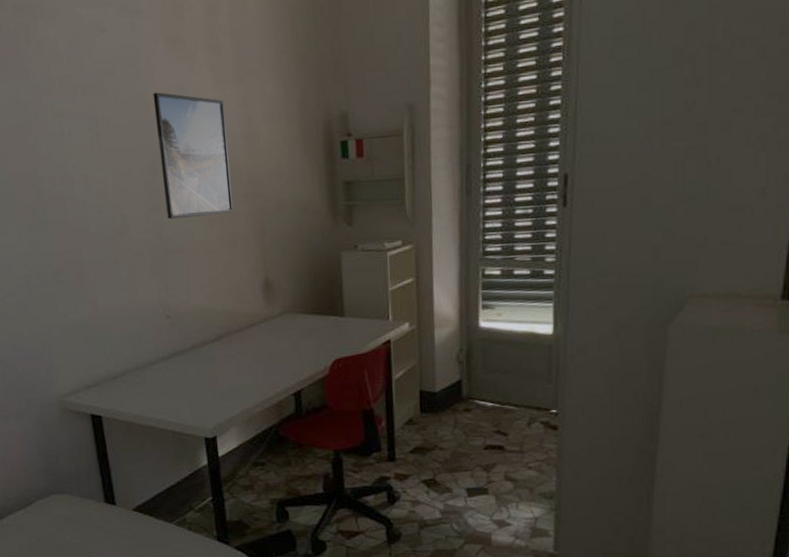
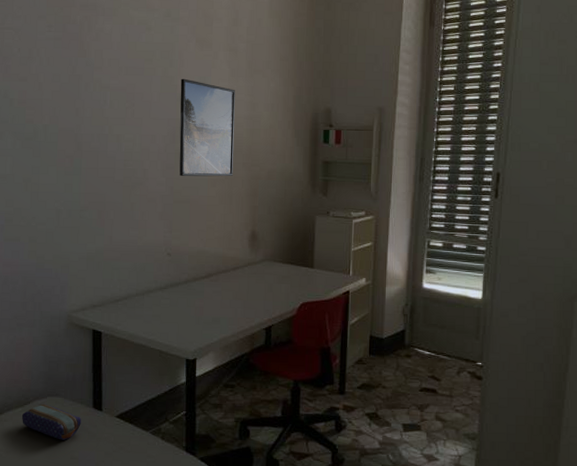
pencil case: none [25,503,94,541] -> present [22,404,81,440]

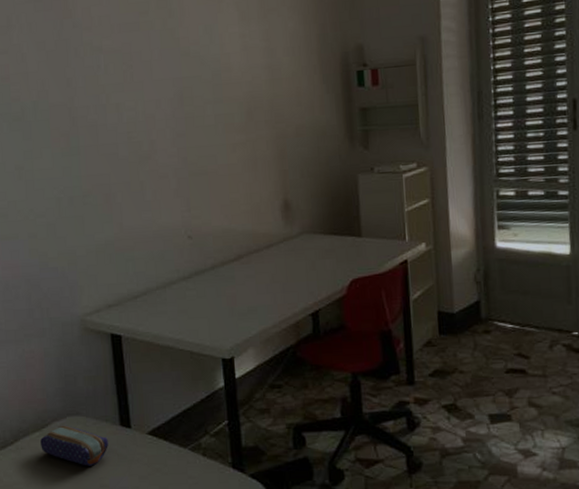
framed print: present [179,78,235,177] -> none [183,29,256,144]

